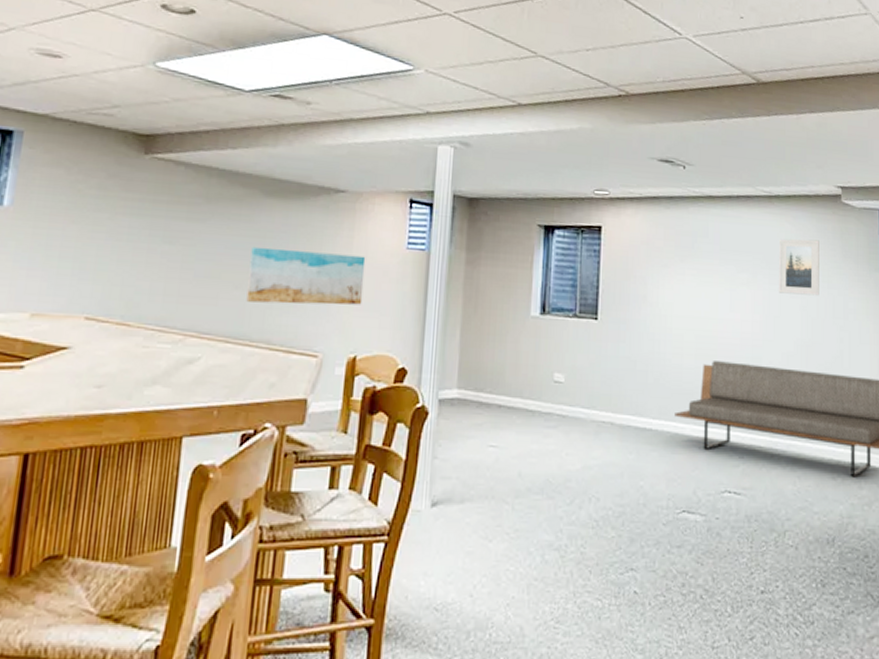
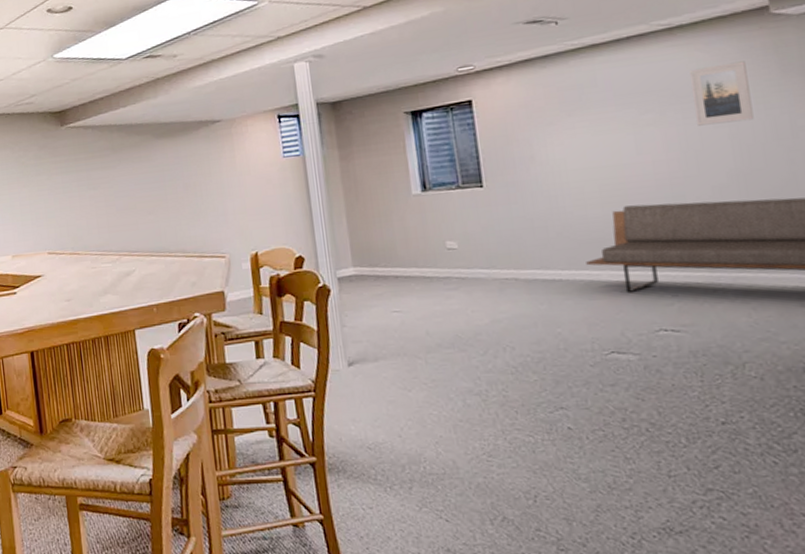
wall art: present [246,246,366,305] -> none [155,170,254,223]

